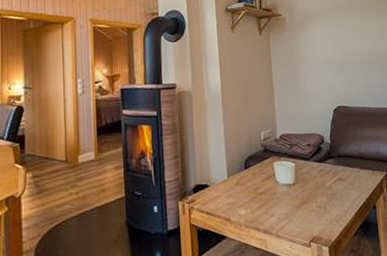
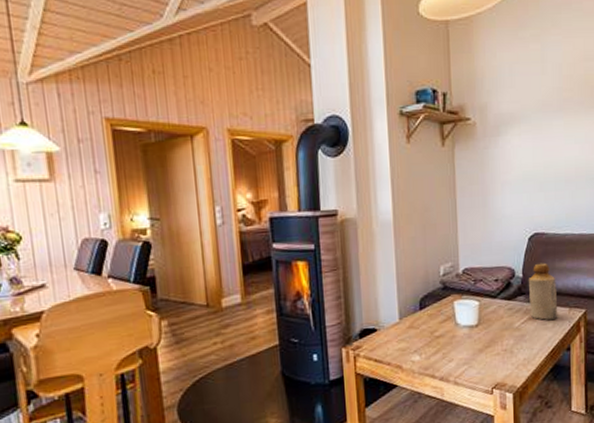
bottle: none [336,131,363,181] -> present [529,263,558,320]

